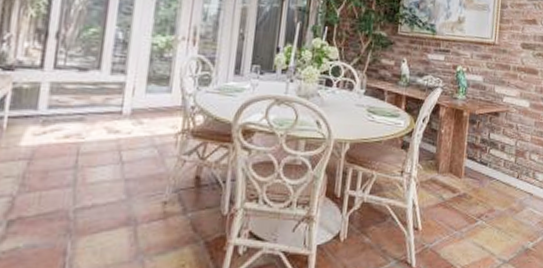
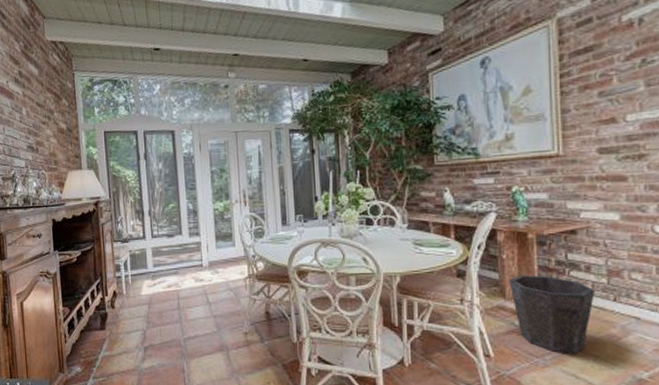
waste bin: none [443,150,505,226] -> present [508,275,595,353]

